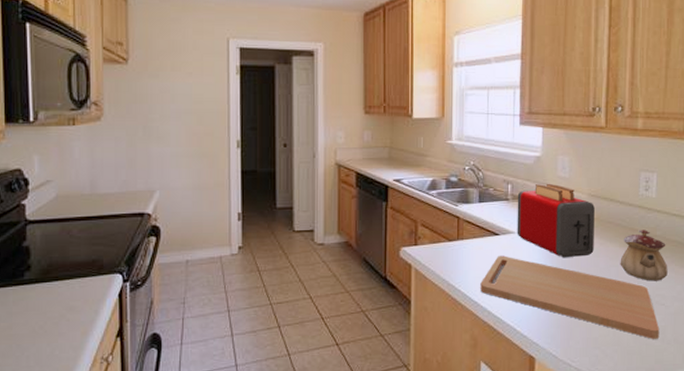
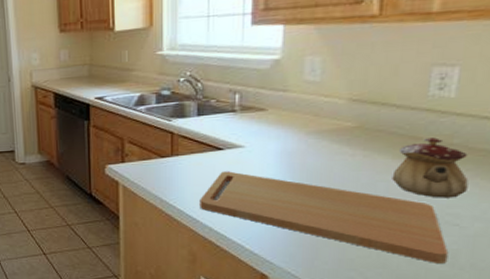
toaster: present [517,183,595,258] -> none [246,89,357,173]

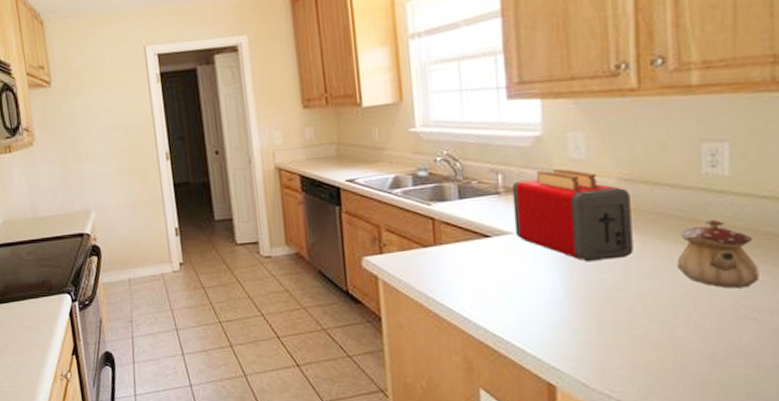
cutting board: present [200,171,449,263] -> none [470,261,752,365]
toaster: none [246,89,357,173] -> present [512,168,634,262]

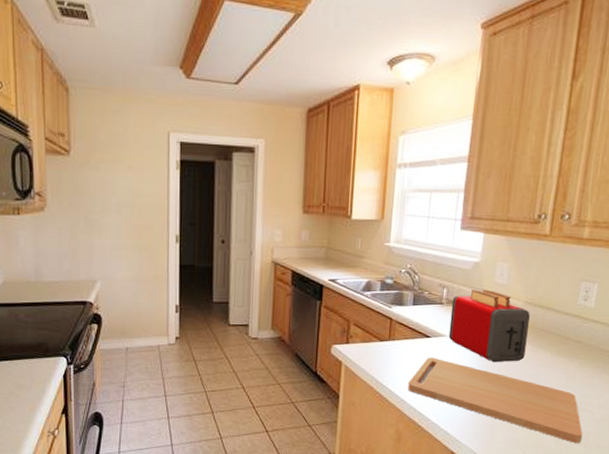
cutting board: none [470,261,752,365] -> present [408,357,583,443]
teapot: present [676,220,759,289] -> none [549,339,599,389]

